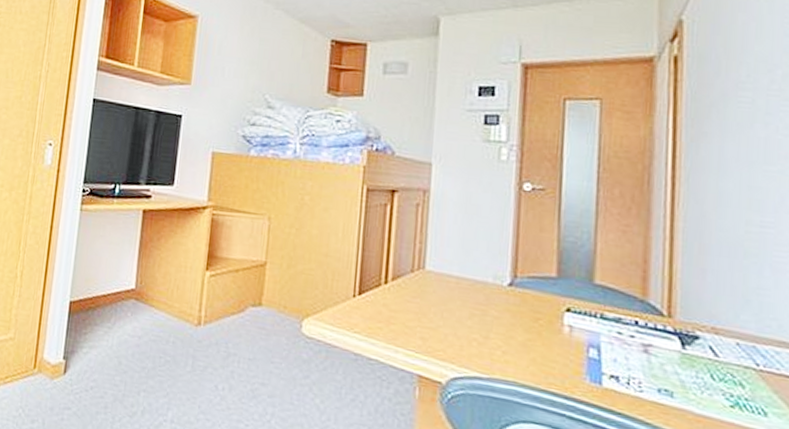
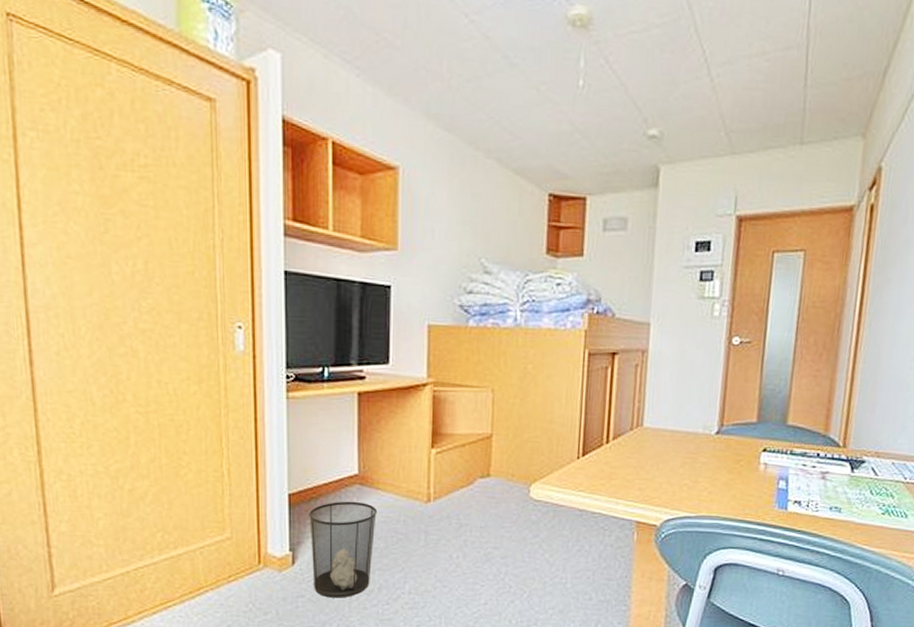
waste bin: none [80,314,148,417] -> present [308,501,377,598]

